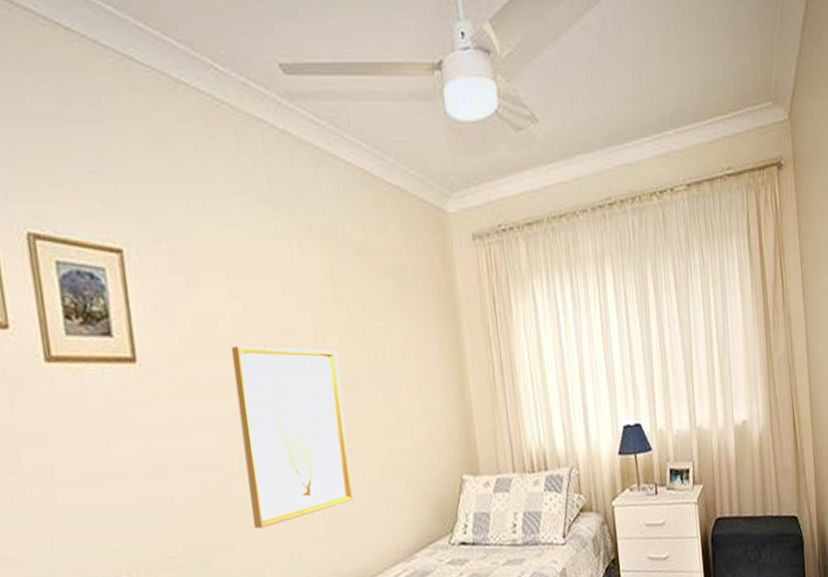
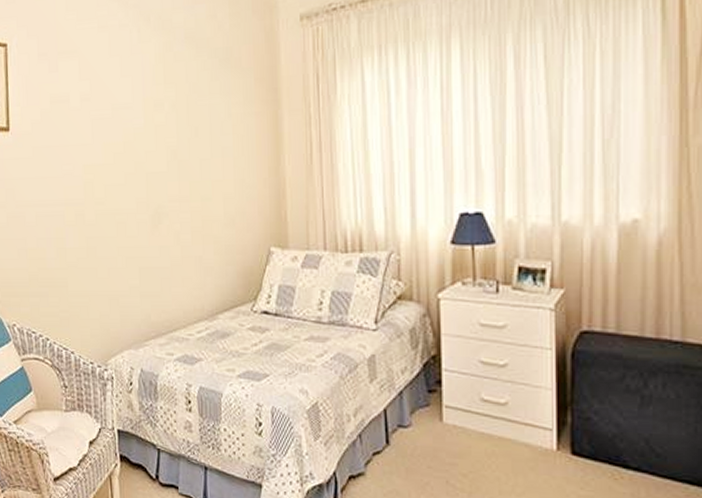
wall art: present [231,346,354,529] -> none [77,120,166,273]

